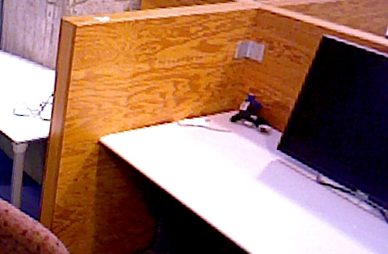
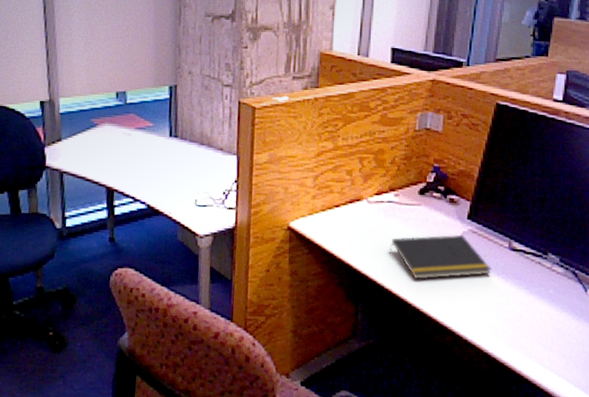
notepad: none [194,161,296,205] -> present [390,234,491,280]

